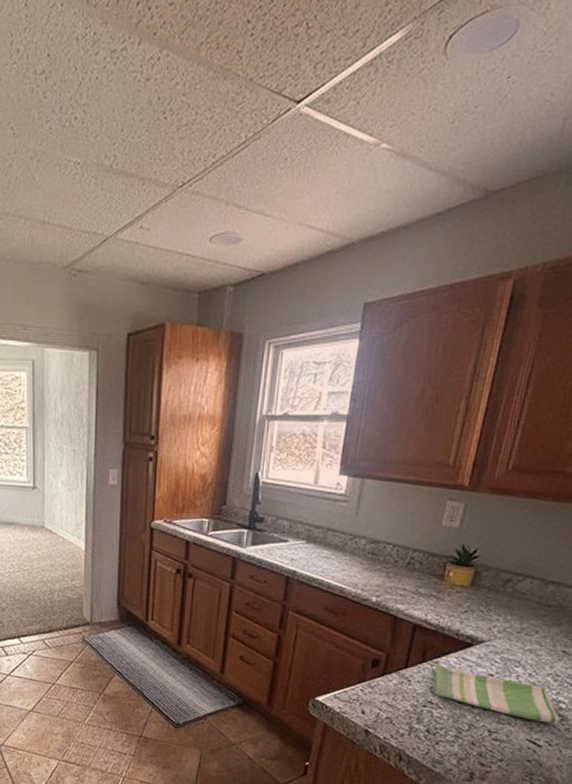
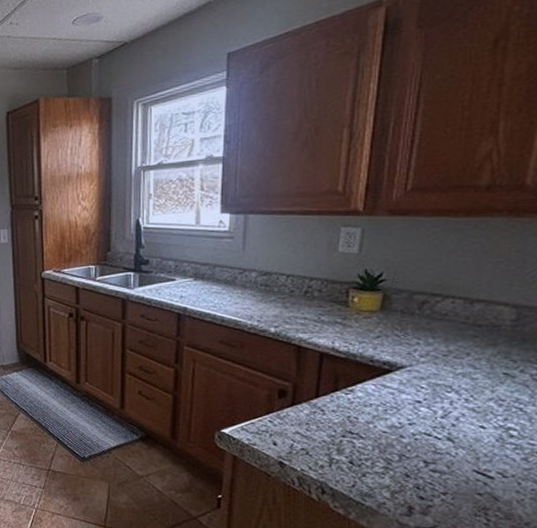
dish towel: present [434,664,560,724] -> none [350,392,512,453]

